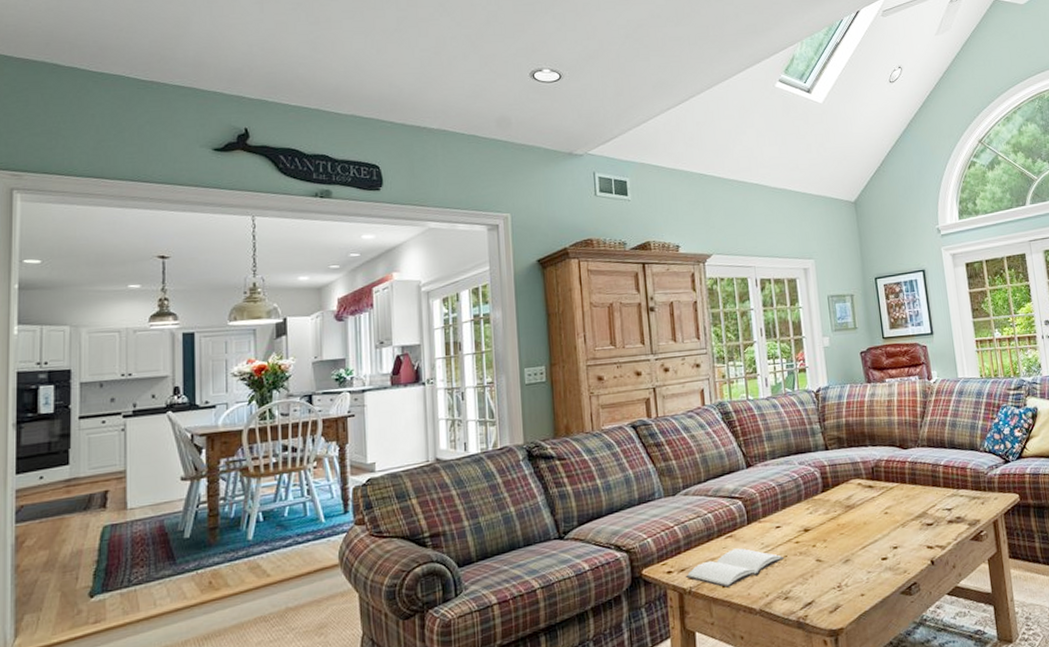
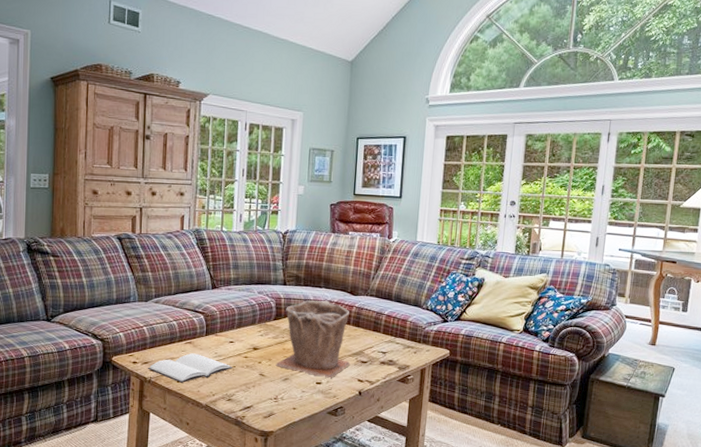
plant pot: none [832,459,916,551] -> present [275,300,351,378]

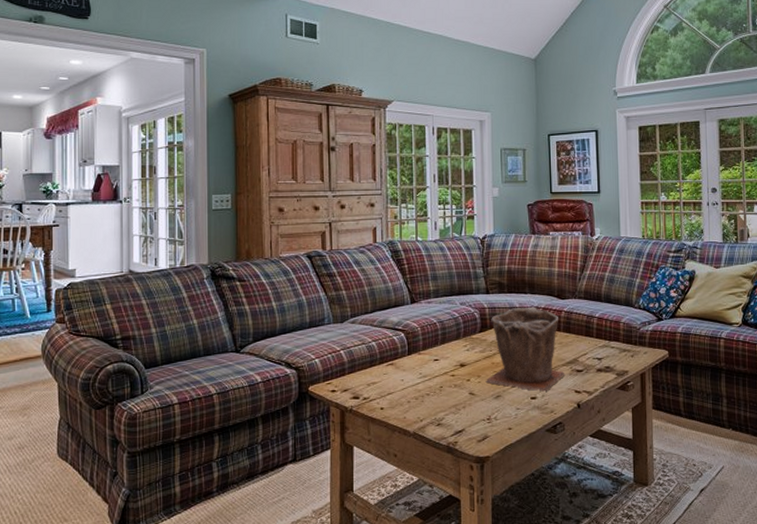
book: present [147,353,233,383] -> none [347,376,440,410]

